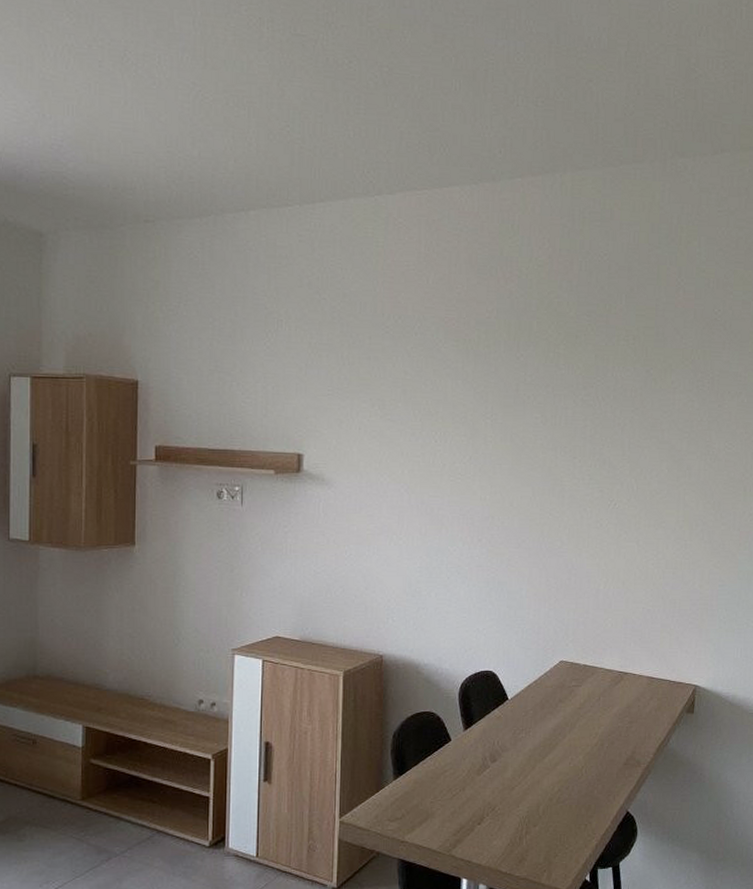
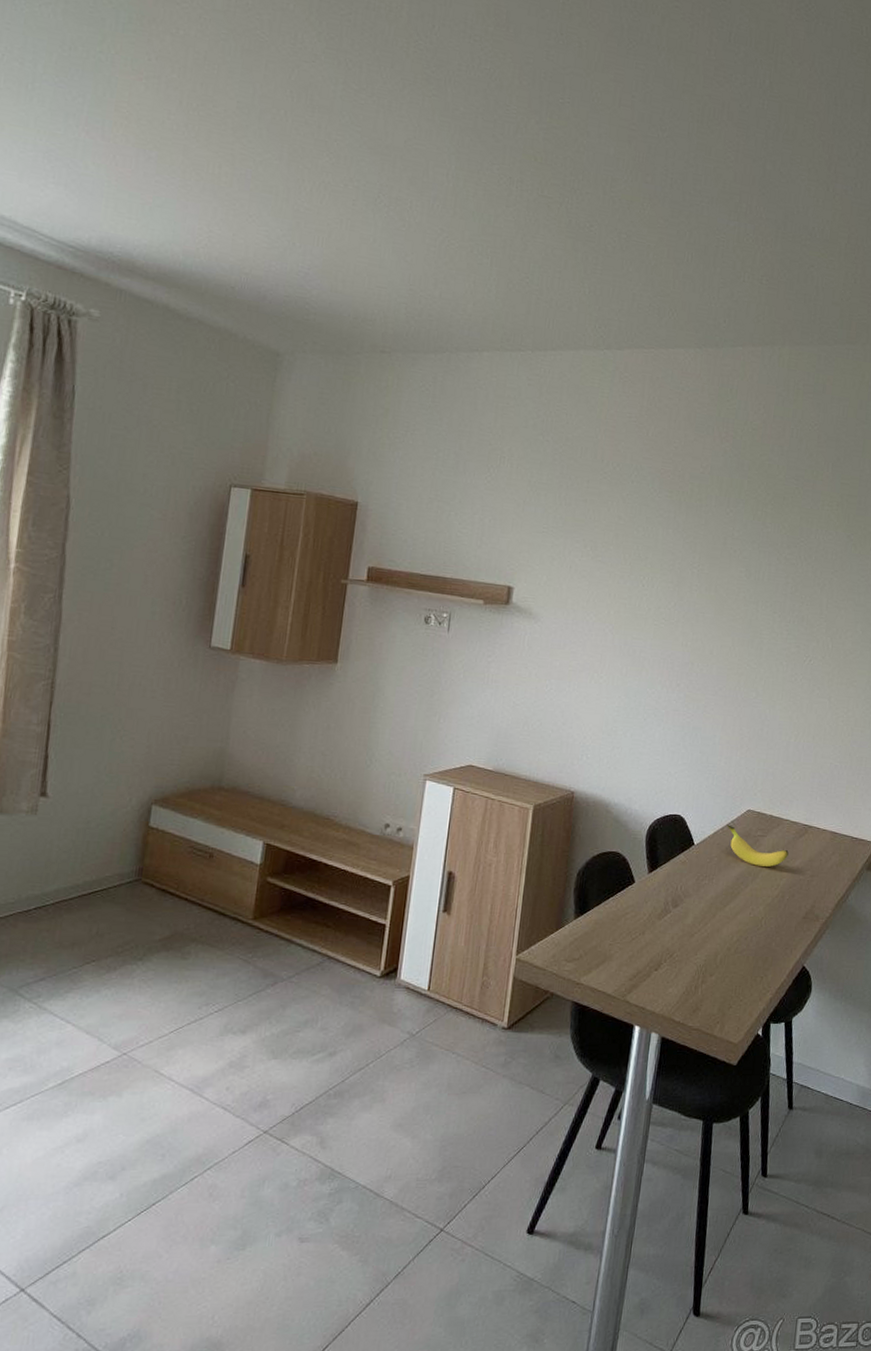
banana: none [540,677,605,716] -> present [726,824,789,867]

